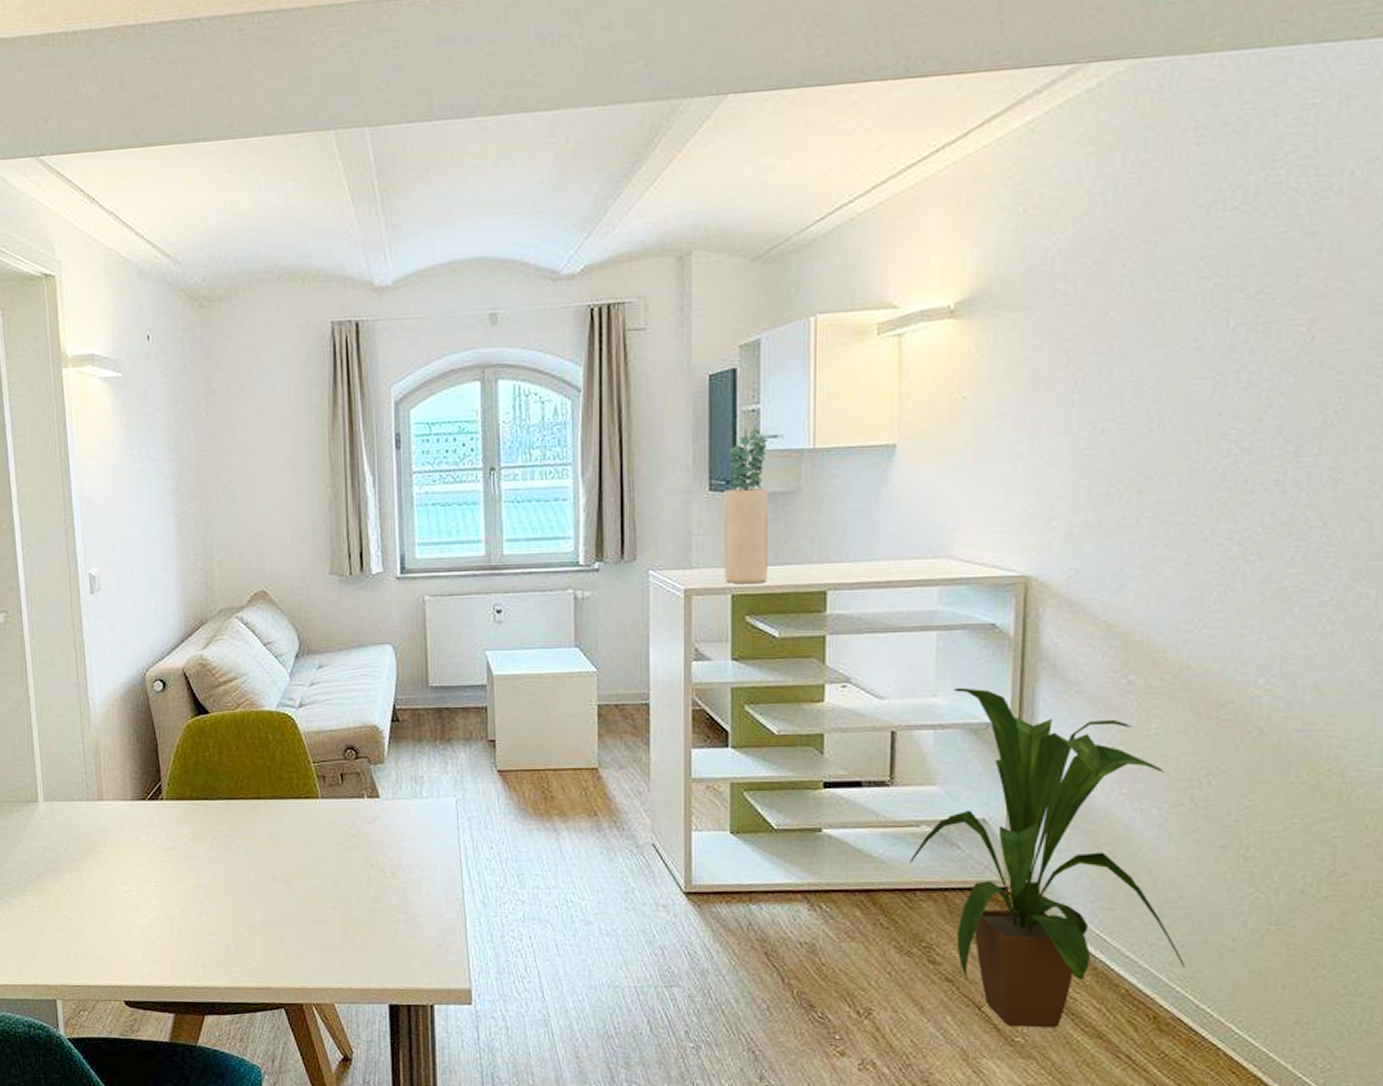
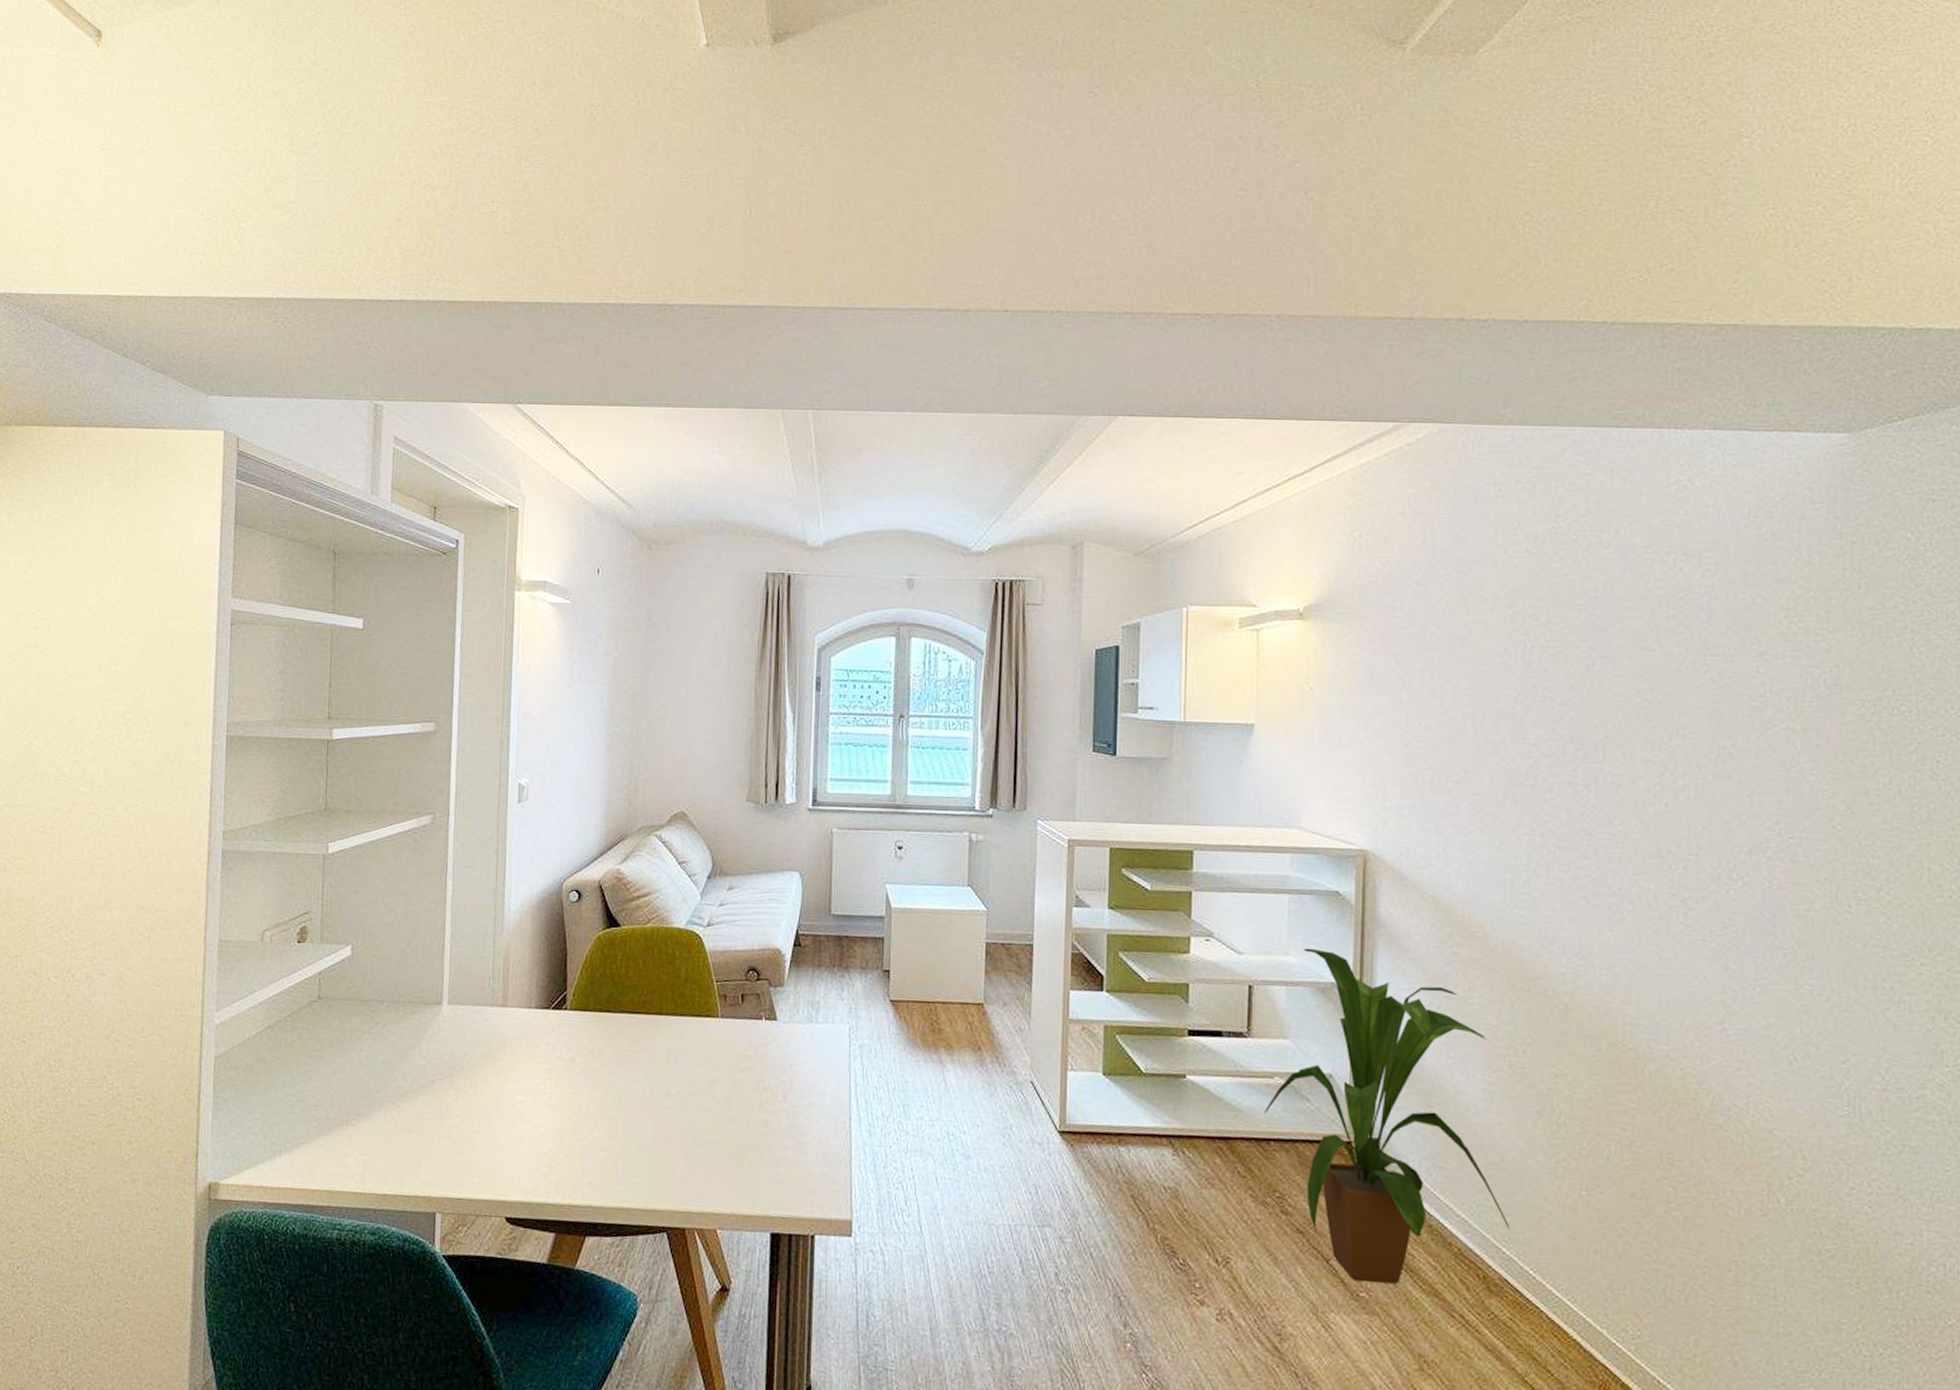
vase: present [723,424,768,584] -> none [1103,696,1144,840]

